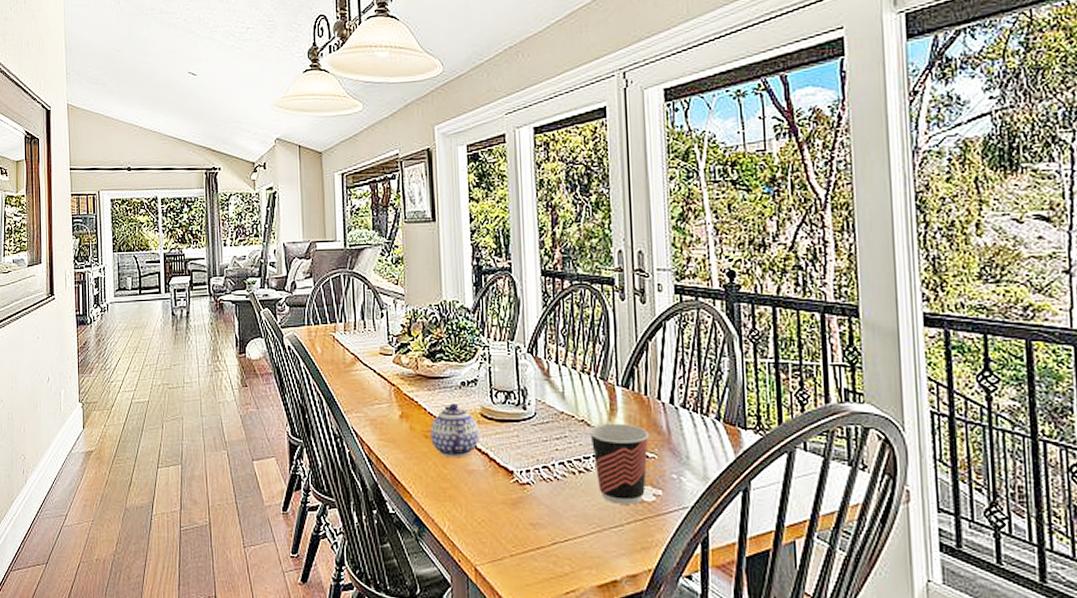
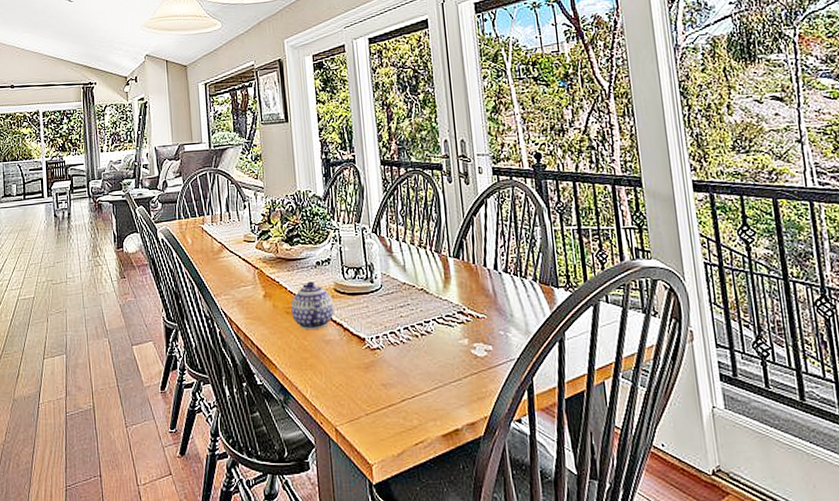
cup: present [588,423,650,505] -> none [427,289,479,361]

